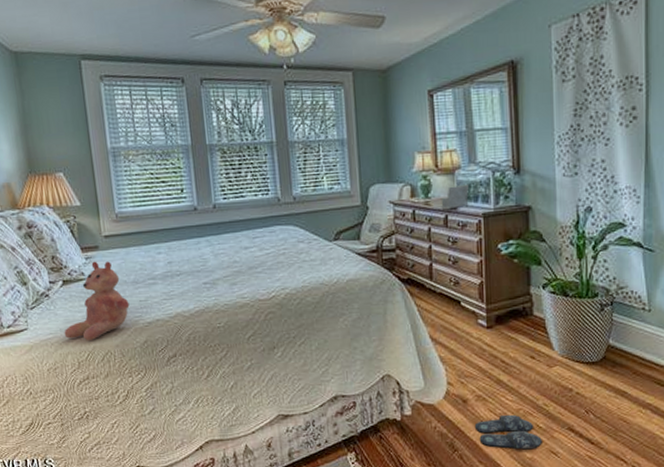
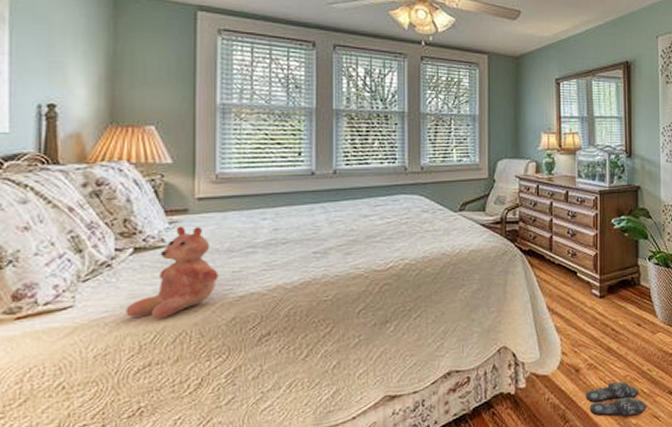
jewelry box: present [441,183,470,210] -> none [563,163,589,186]

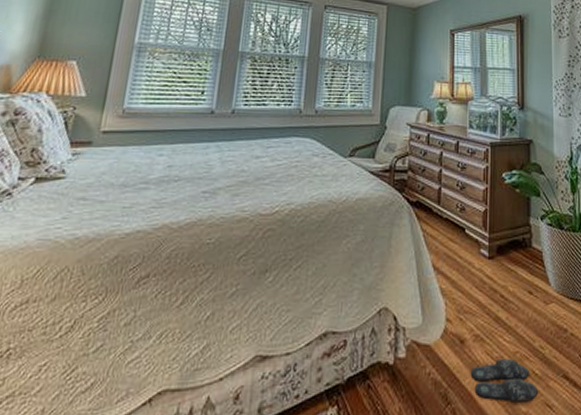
teddy bear: present [125,226,219,319] -> none [15,158,110,252]

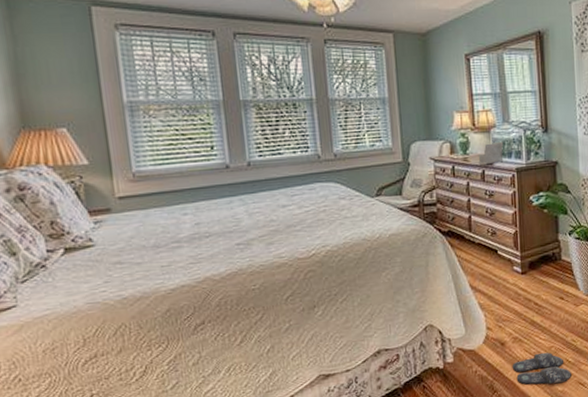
jewelry box: none [454,114,480,137] -> present [478,141,504,165]

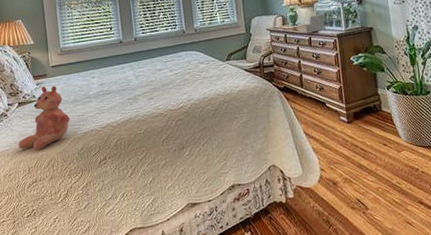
teddy bear: none [65,225,149,314] -> present [18,86,70,150]
slippers: present [512,352,571,385] -> none [344,192,399,222]

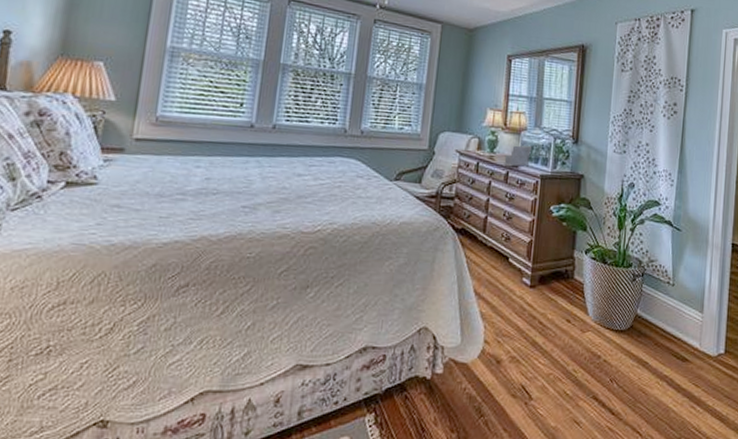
teddy bear: present [18,86,70,150] -> none [48,165,146,257]

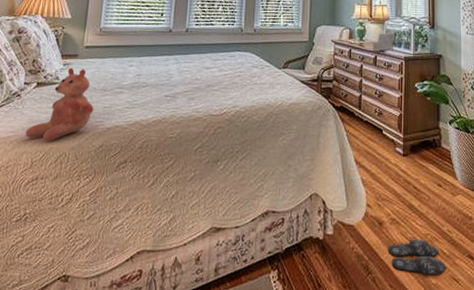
teddy bear: none [48,165,146,257] -> present [25,67,94,141]
slippers: none [504,378,567,418] -> present [387,239,446,275]

